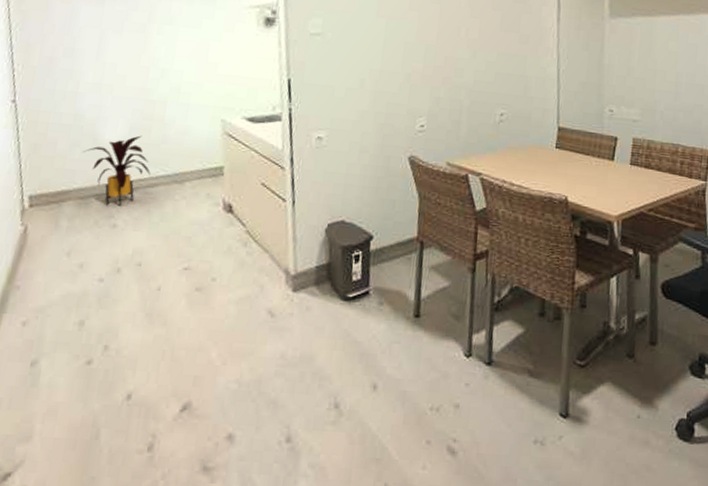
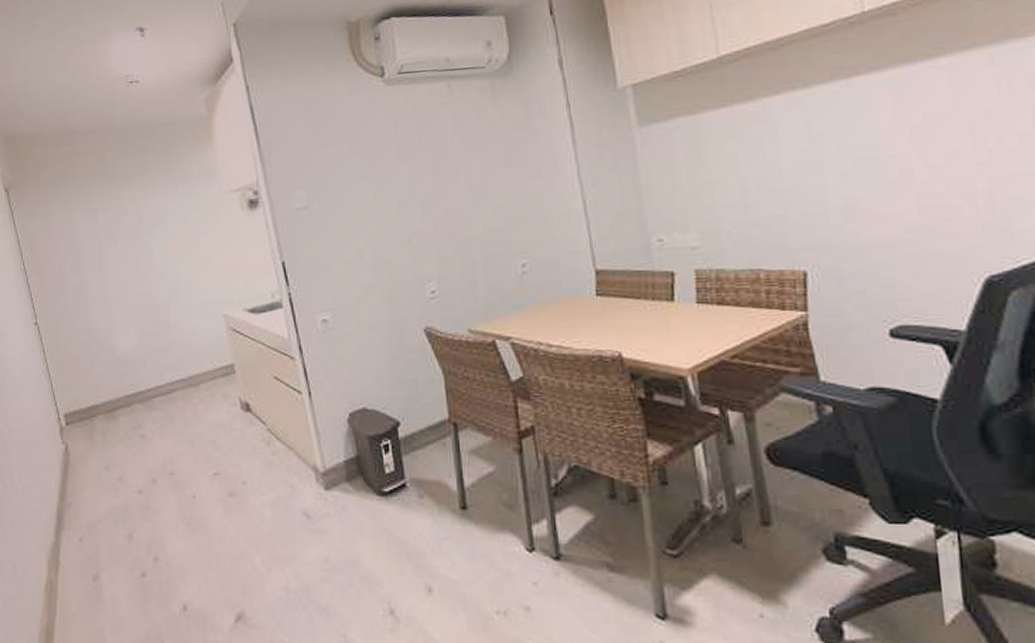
house plant: present [82,135,151,206] -> none [102,342,166,416]

